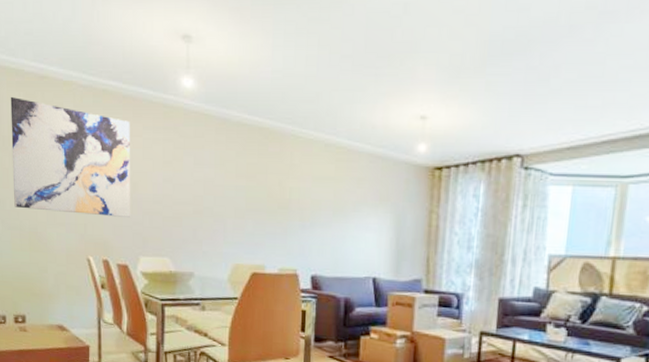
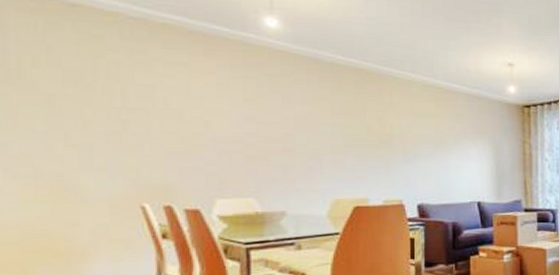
wall art: present [10,96,130,217] -> none [21,23,202,158]

